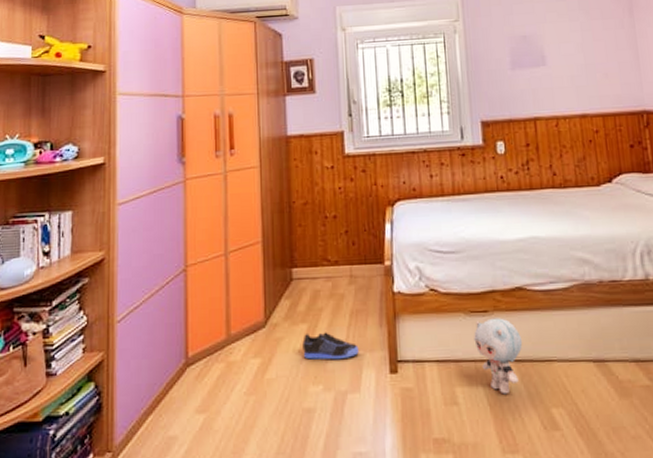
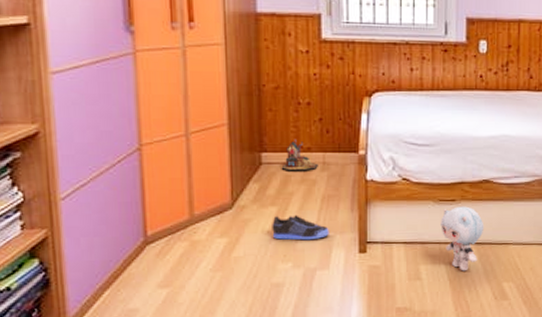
toy house: none [310,254,346,286] -> present [281,140,318,171]

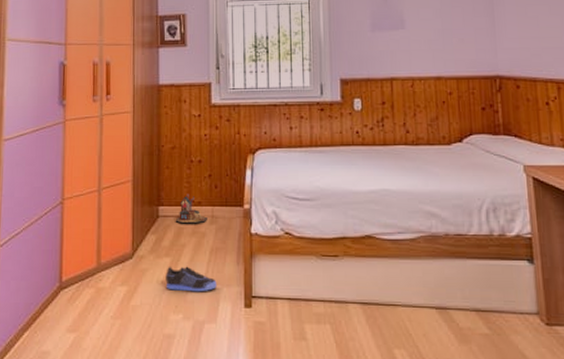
plush toy: present [441,206,484,271] -> none [324,262,370,334]

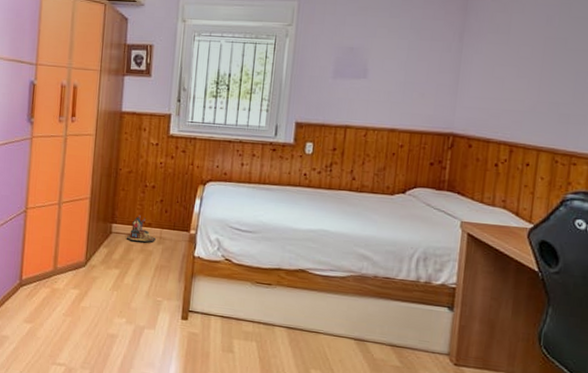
sneaker: present [165,266,217,292] -> none [113,276,159,302]

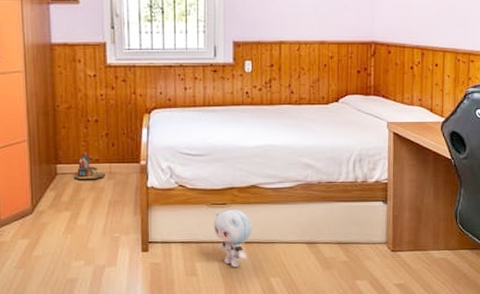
plush toy: none [255,290,297,352] -> present [213,209,253,268]

